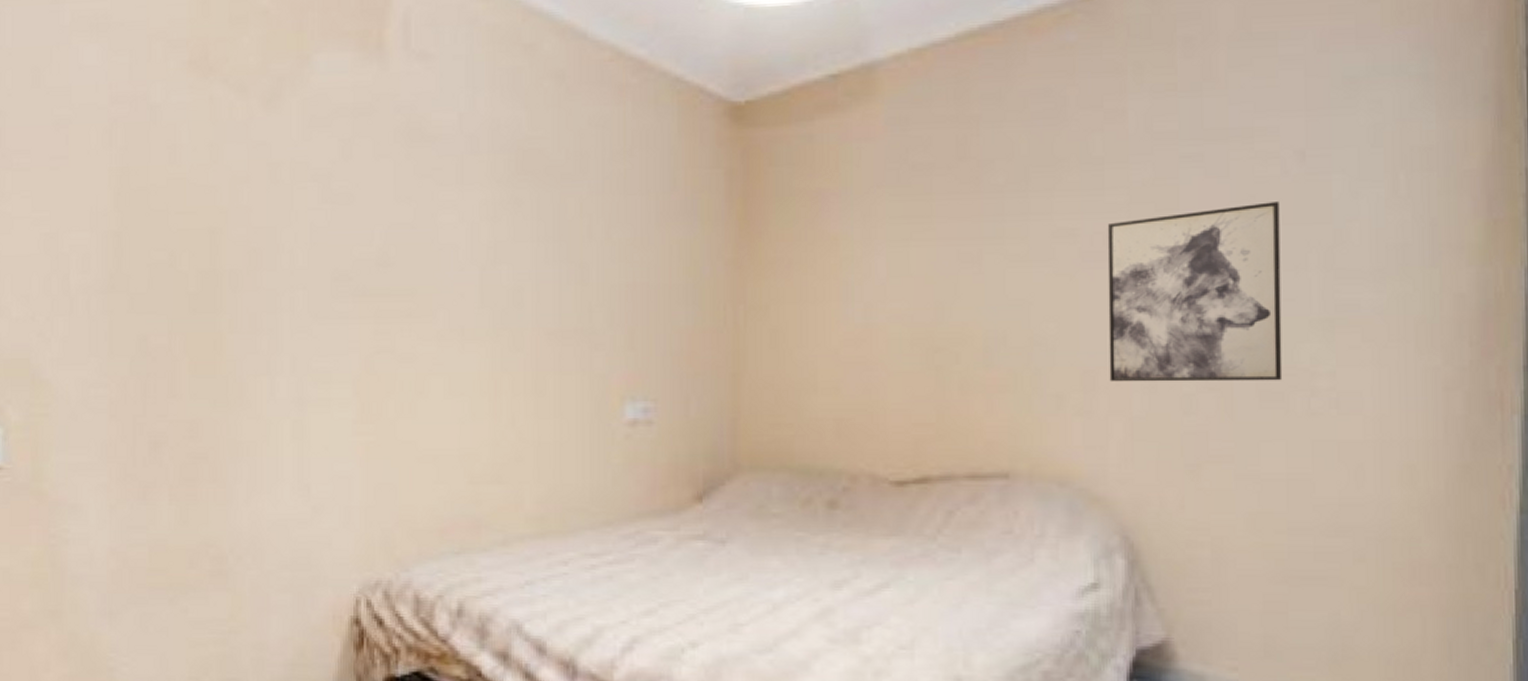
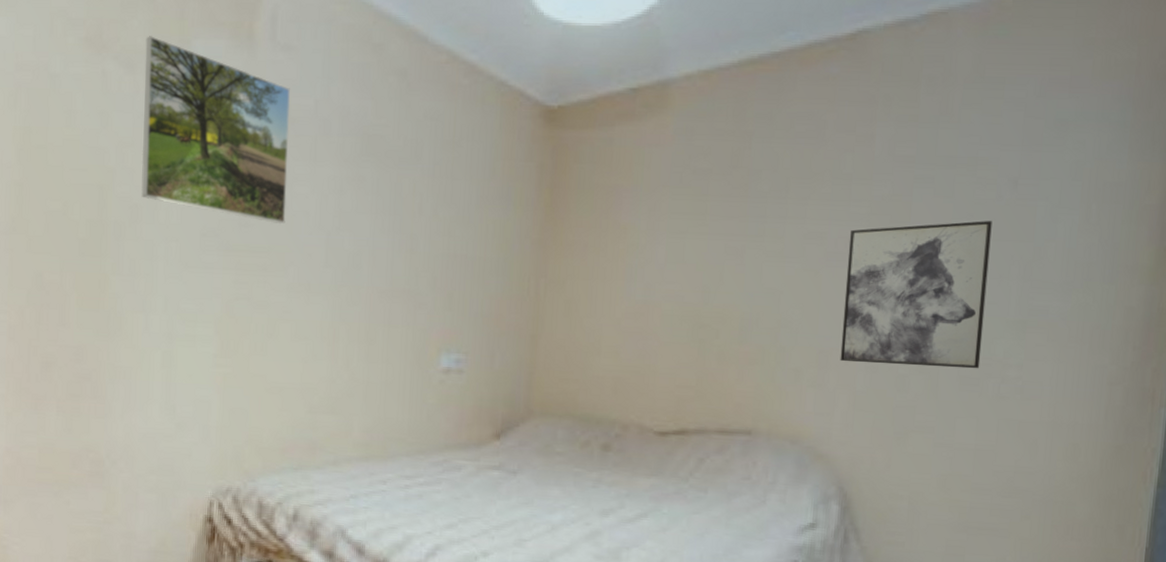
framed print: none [259,53,431,260] -> present [141,36,290,224]

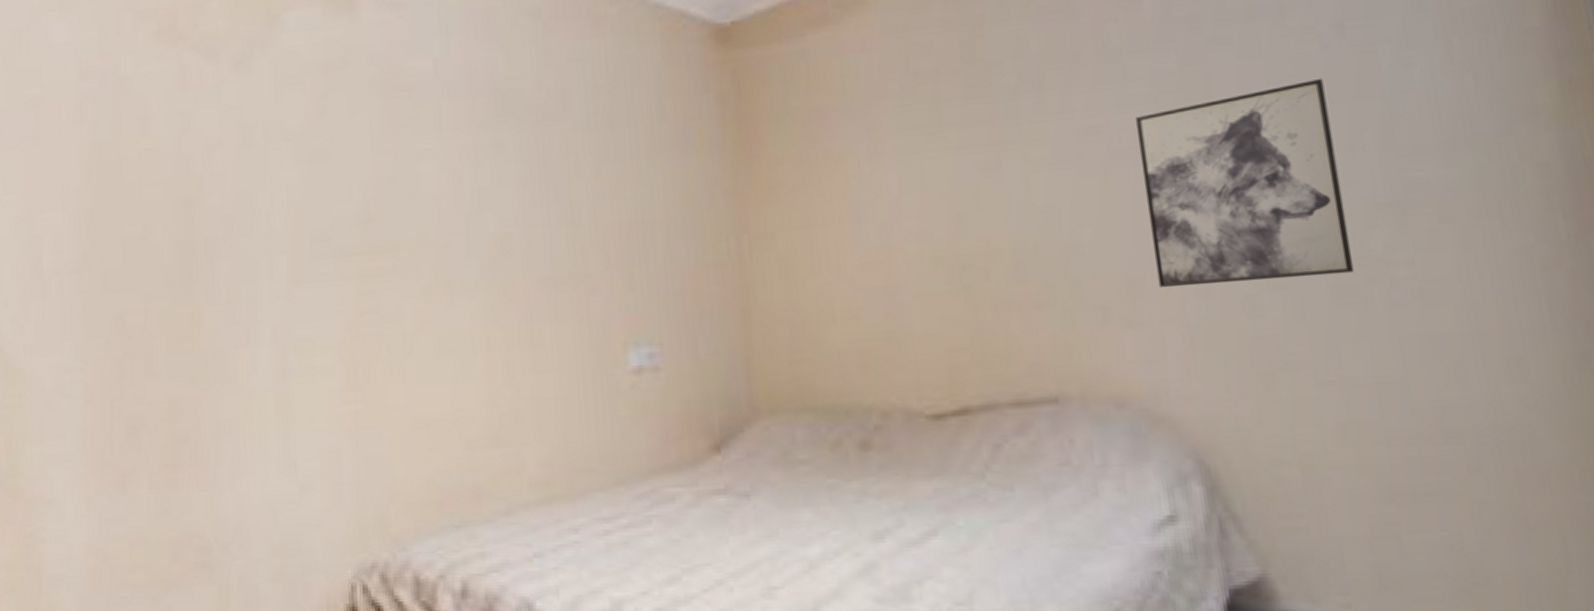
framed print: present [141,36,290,224] -> none [228,16,413,214]

